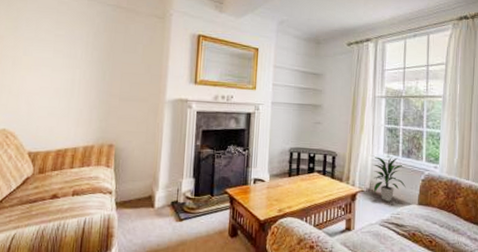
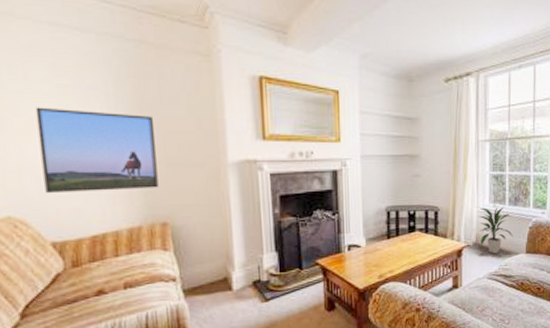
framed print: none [32,50,117,116] -> present [35,107,159,194]

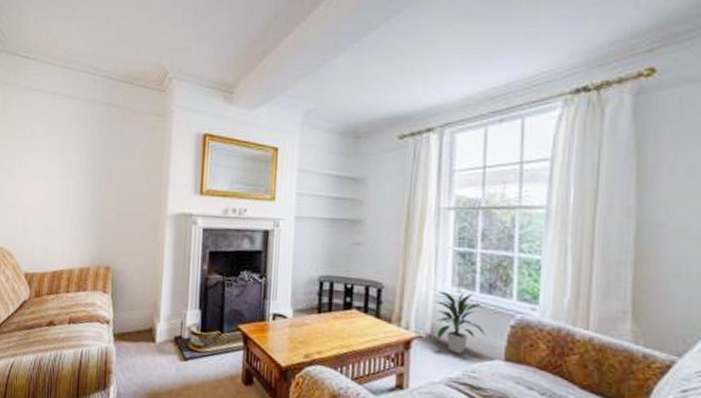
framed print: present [35,107,159,194] -> none [28,159,113,234]

